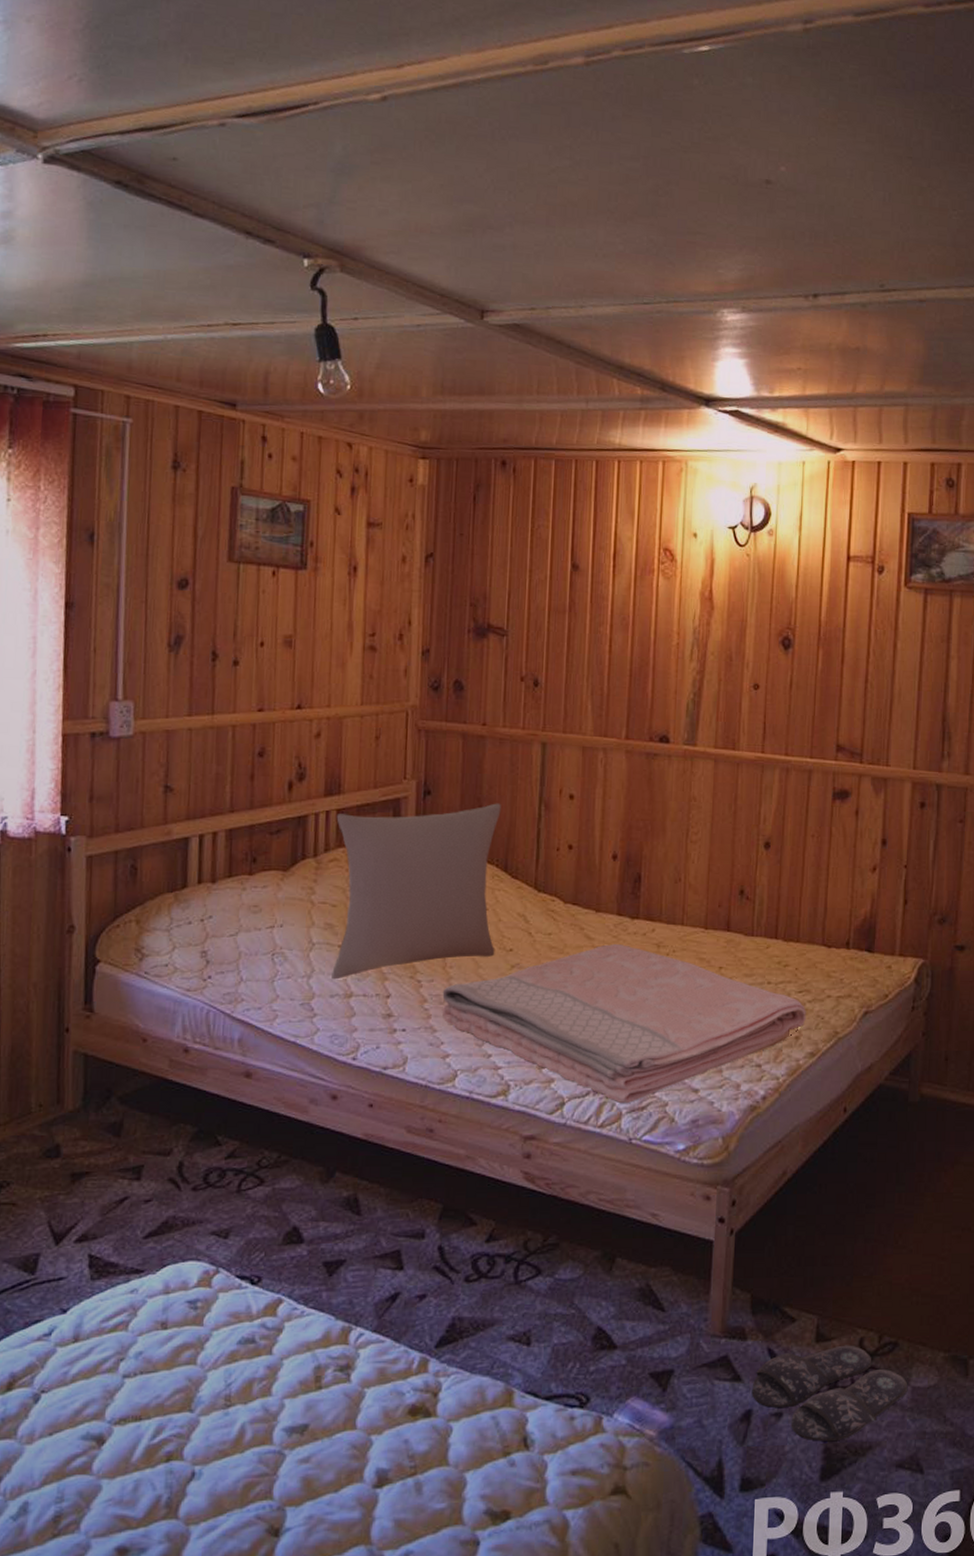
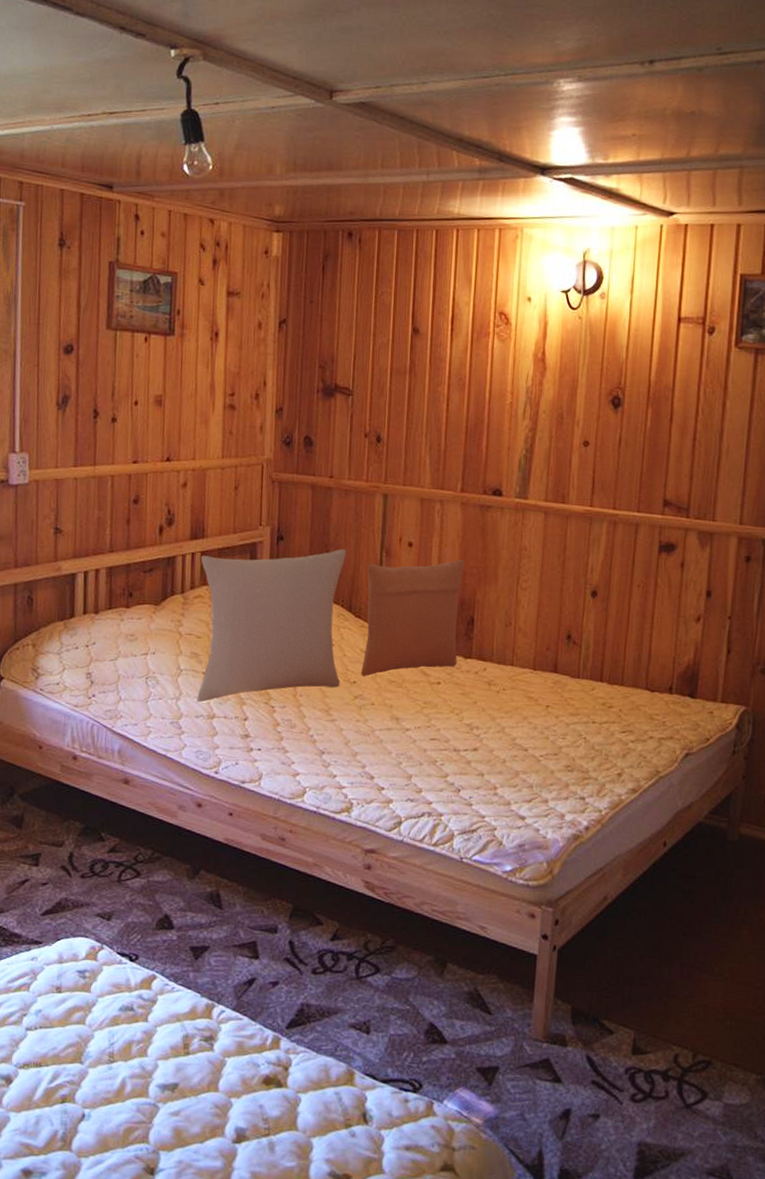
towel: present [441,943,806,1103] -> none [292,680,629,825]
pillow: none [518,811,631,943] -> present [361,559,465,676]
slippers: present [751,1345,908,1441] -> none [571,1059,721,1145]

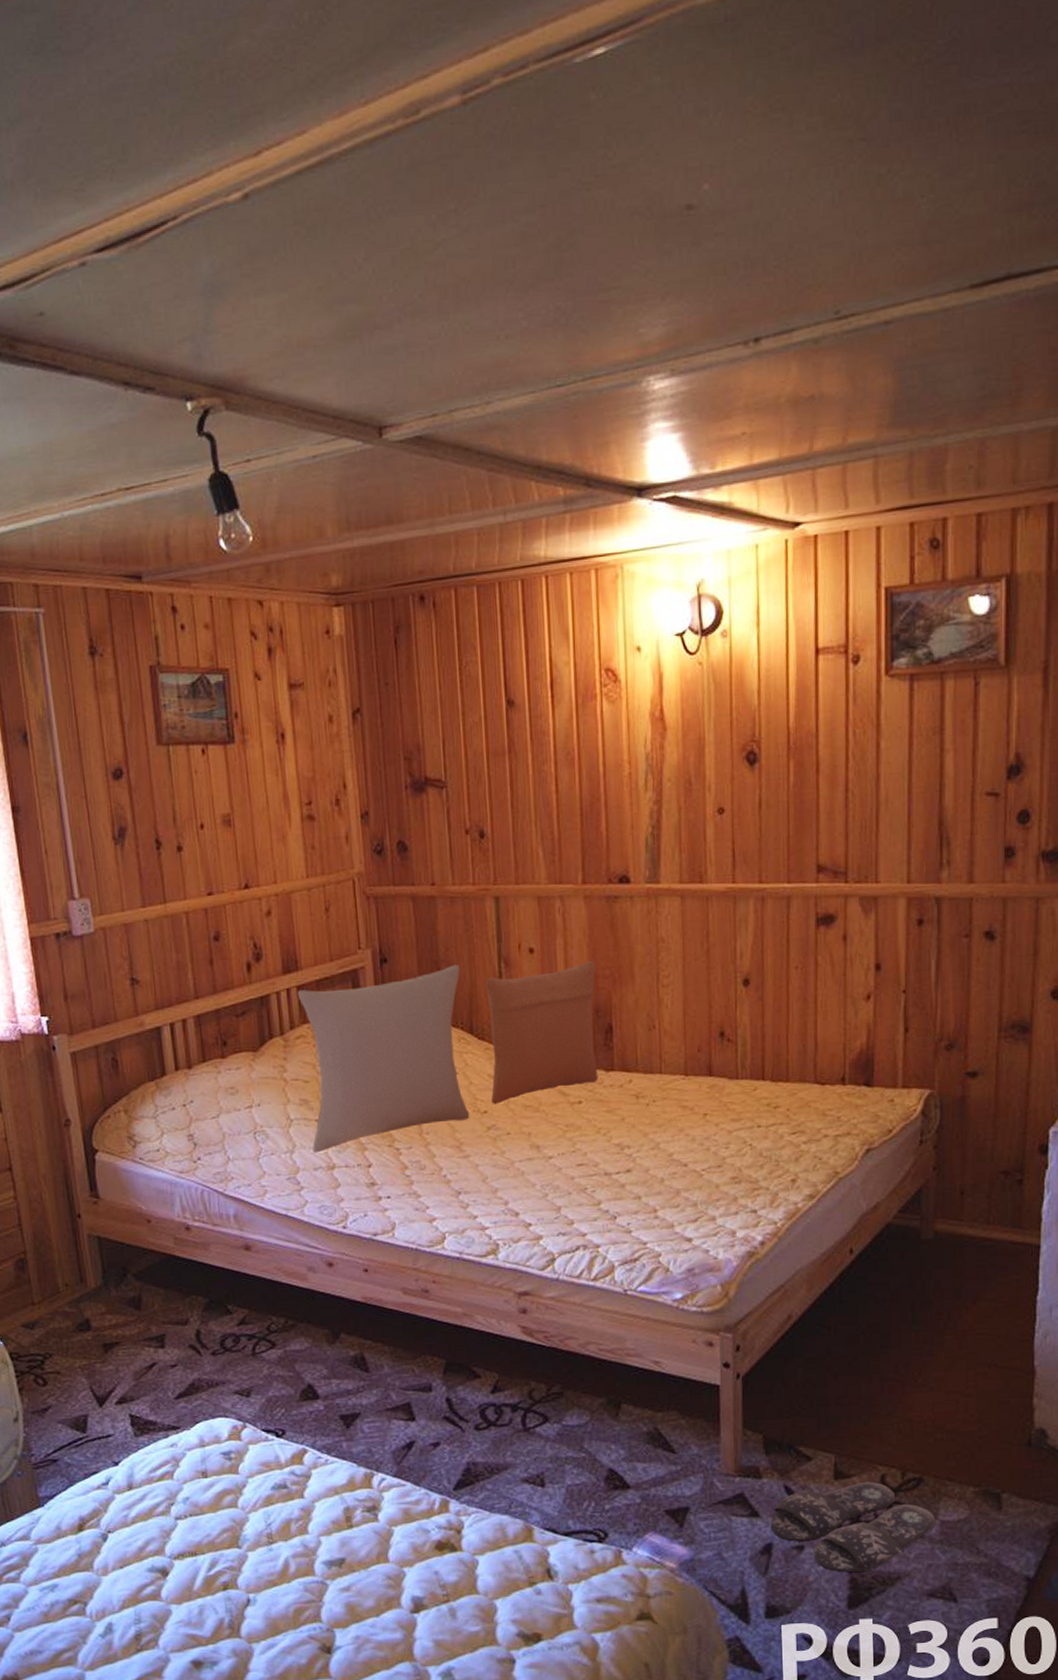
slippers: none [571,1059,721,1145] -> present [770,1481,936,1572]

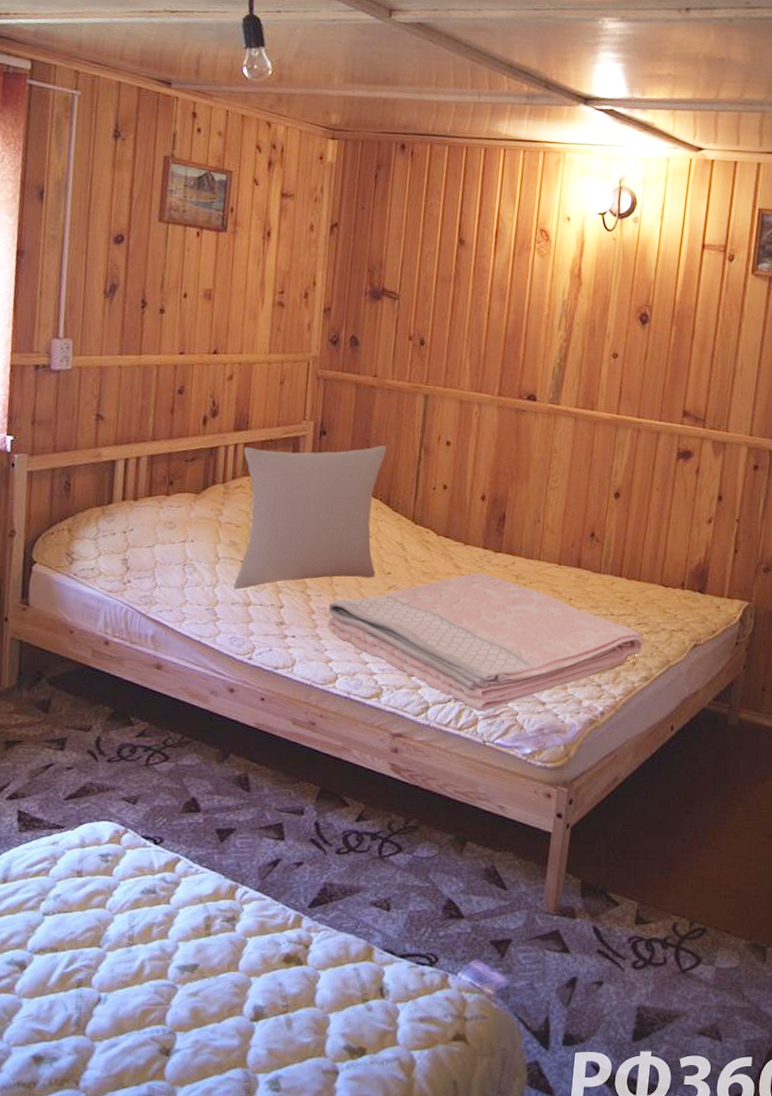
towel: none [422,1097,802,1256] -> present [327,572,643,711]
pillow: present [486,960,598,1104] -> none [396,459,499,568]
slippers: present [770,1481,936,1572] -> none [577,928,713,1008]

